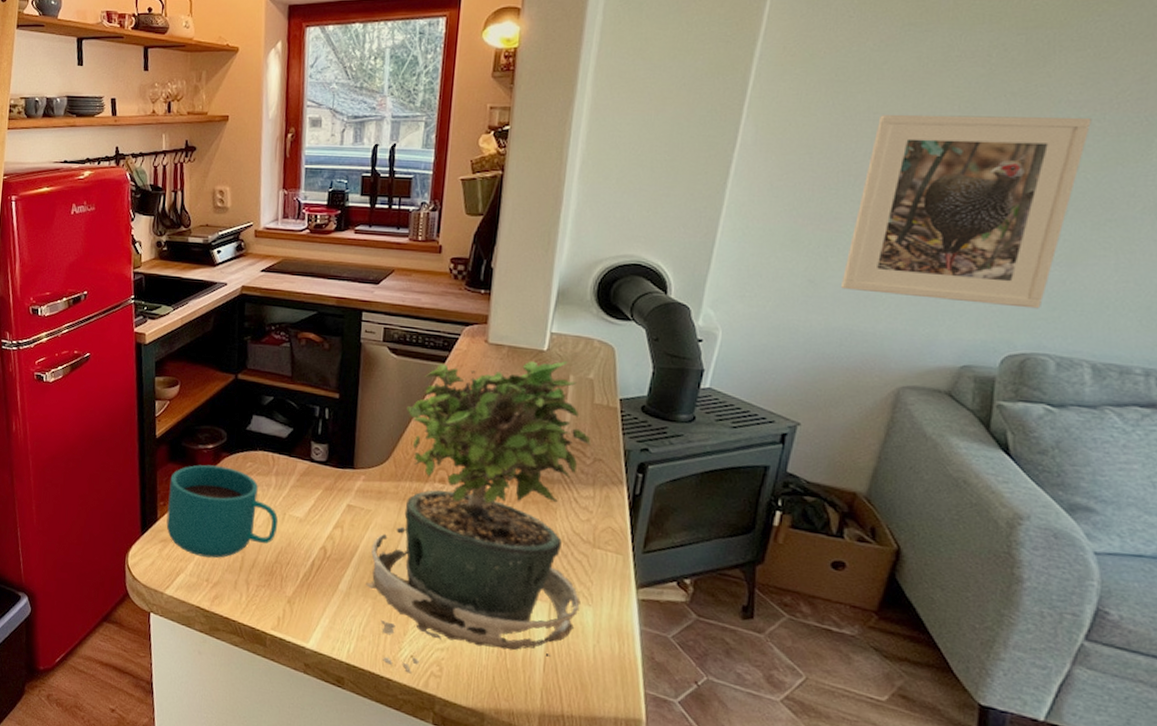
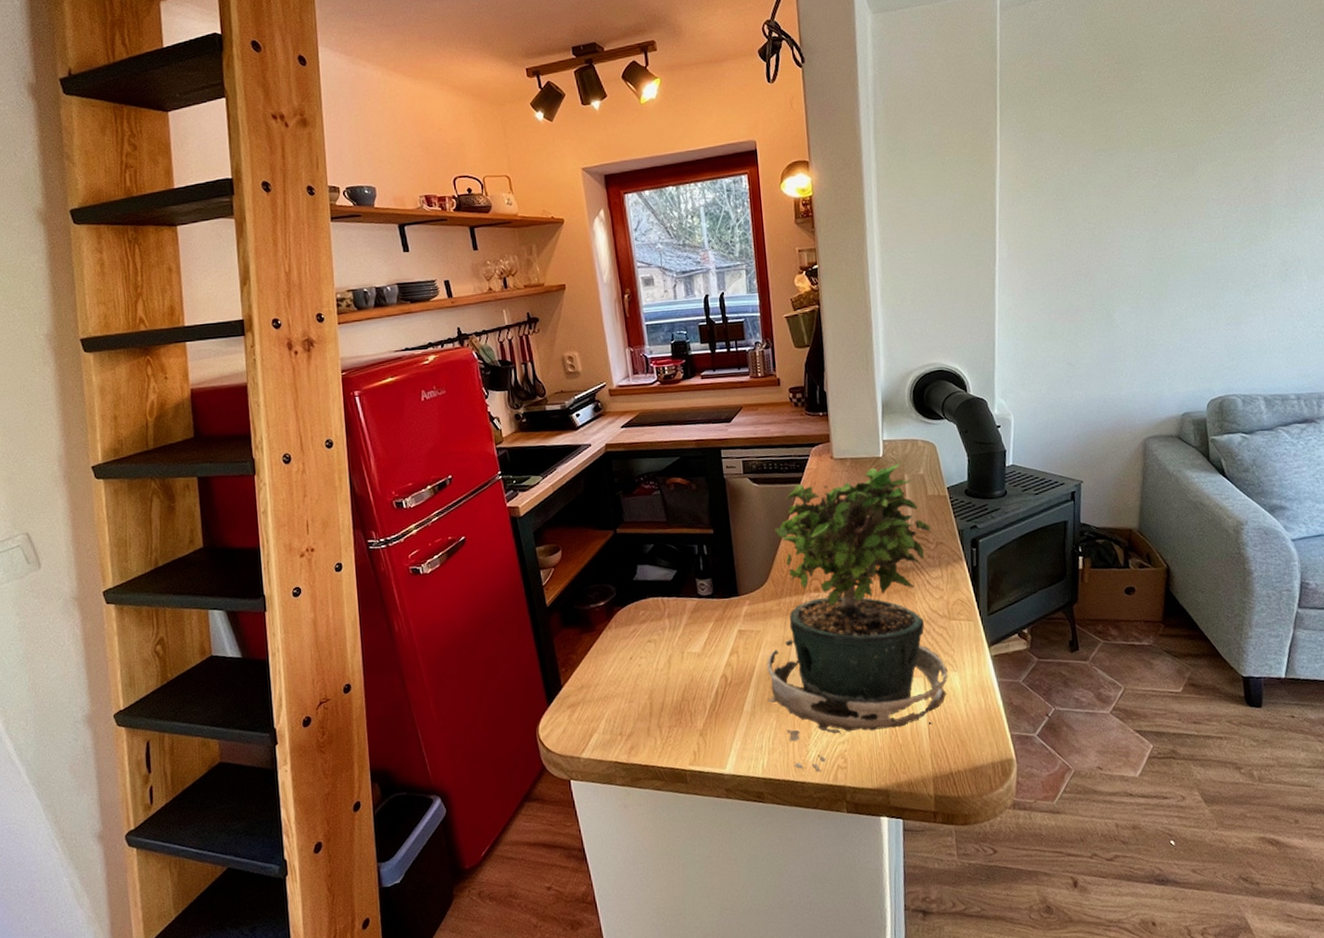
cup: present [166,464,279,558] -> none [567,620,679,713]
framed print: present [841,114,1092,309] -> none [1090,210,1230,367]

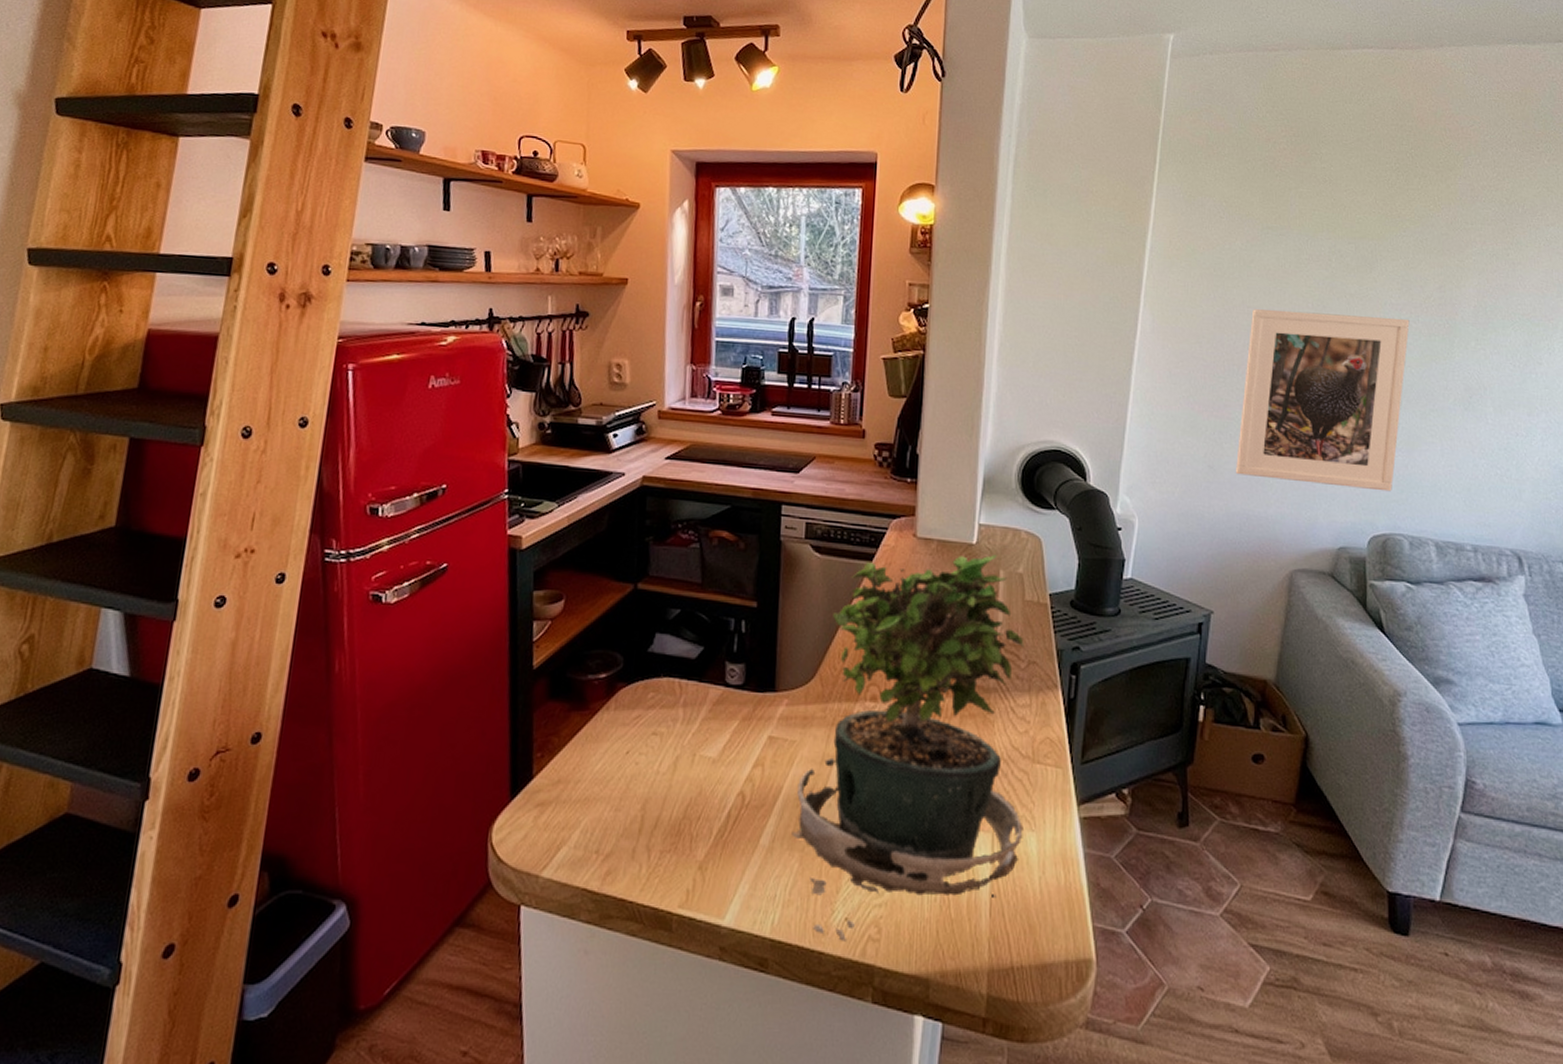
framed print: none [1090,210,1230,367] -> present [1236,309,1410,492]

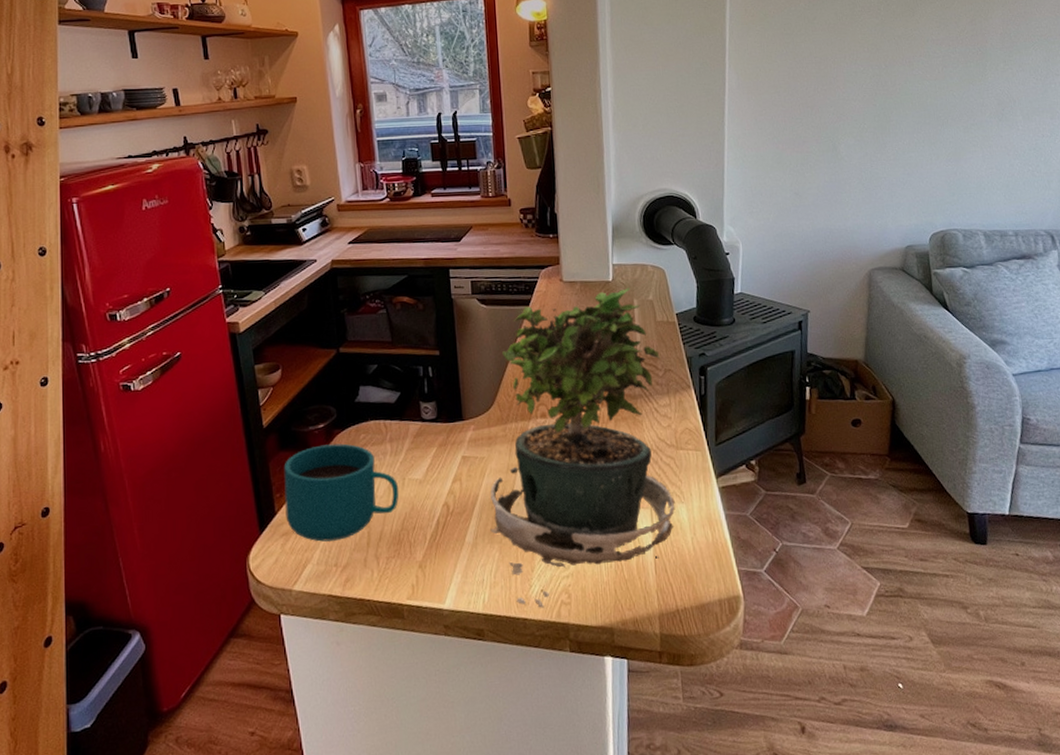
cup: none [544,699,687,821] -> present [284,443,399,542]
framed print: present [1236,309,1410,492] -> none [817,51,949,198]

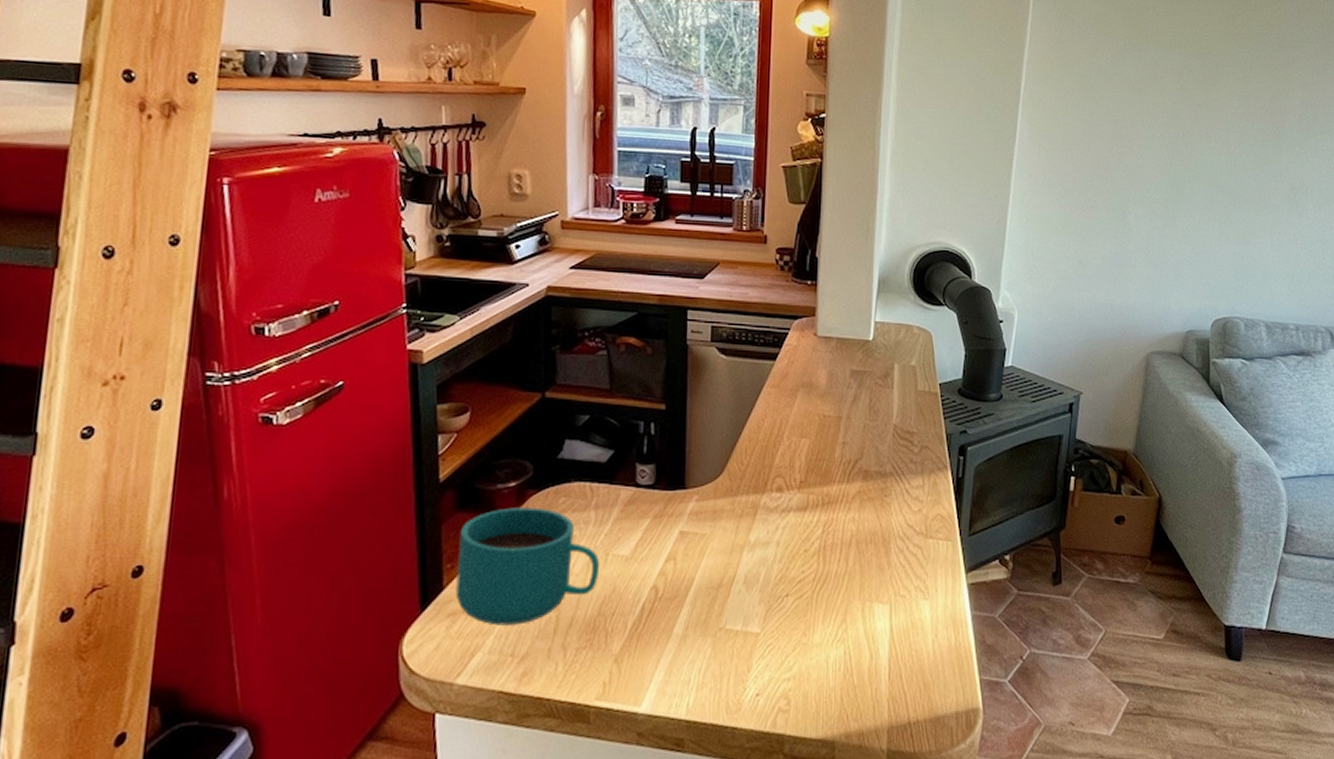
potted plant: present [490,287,675,608] -> none [704,349,918,716]

